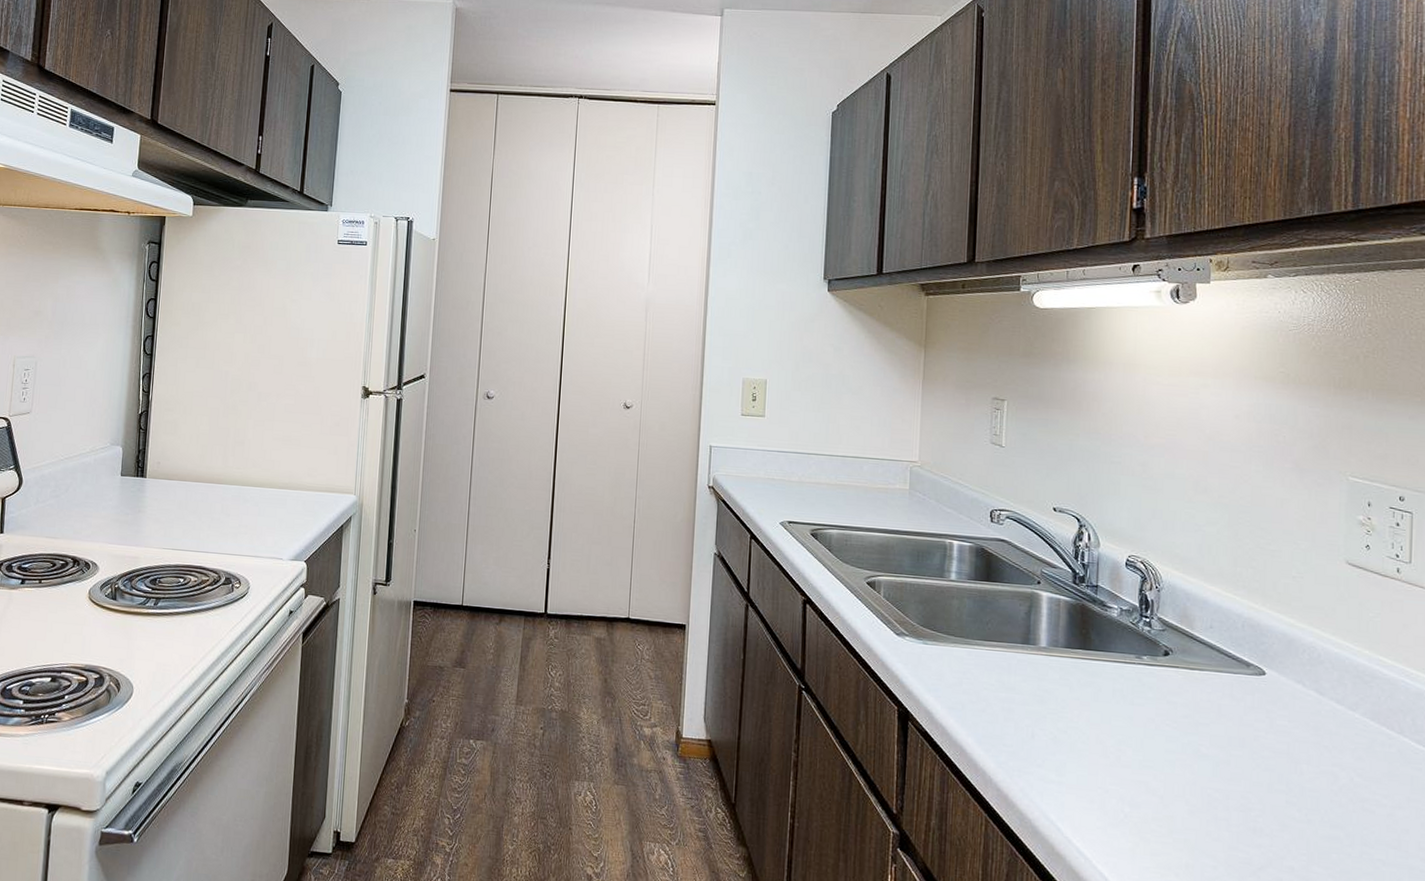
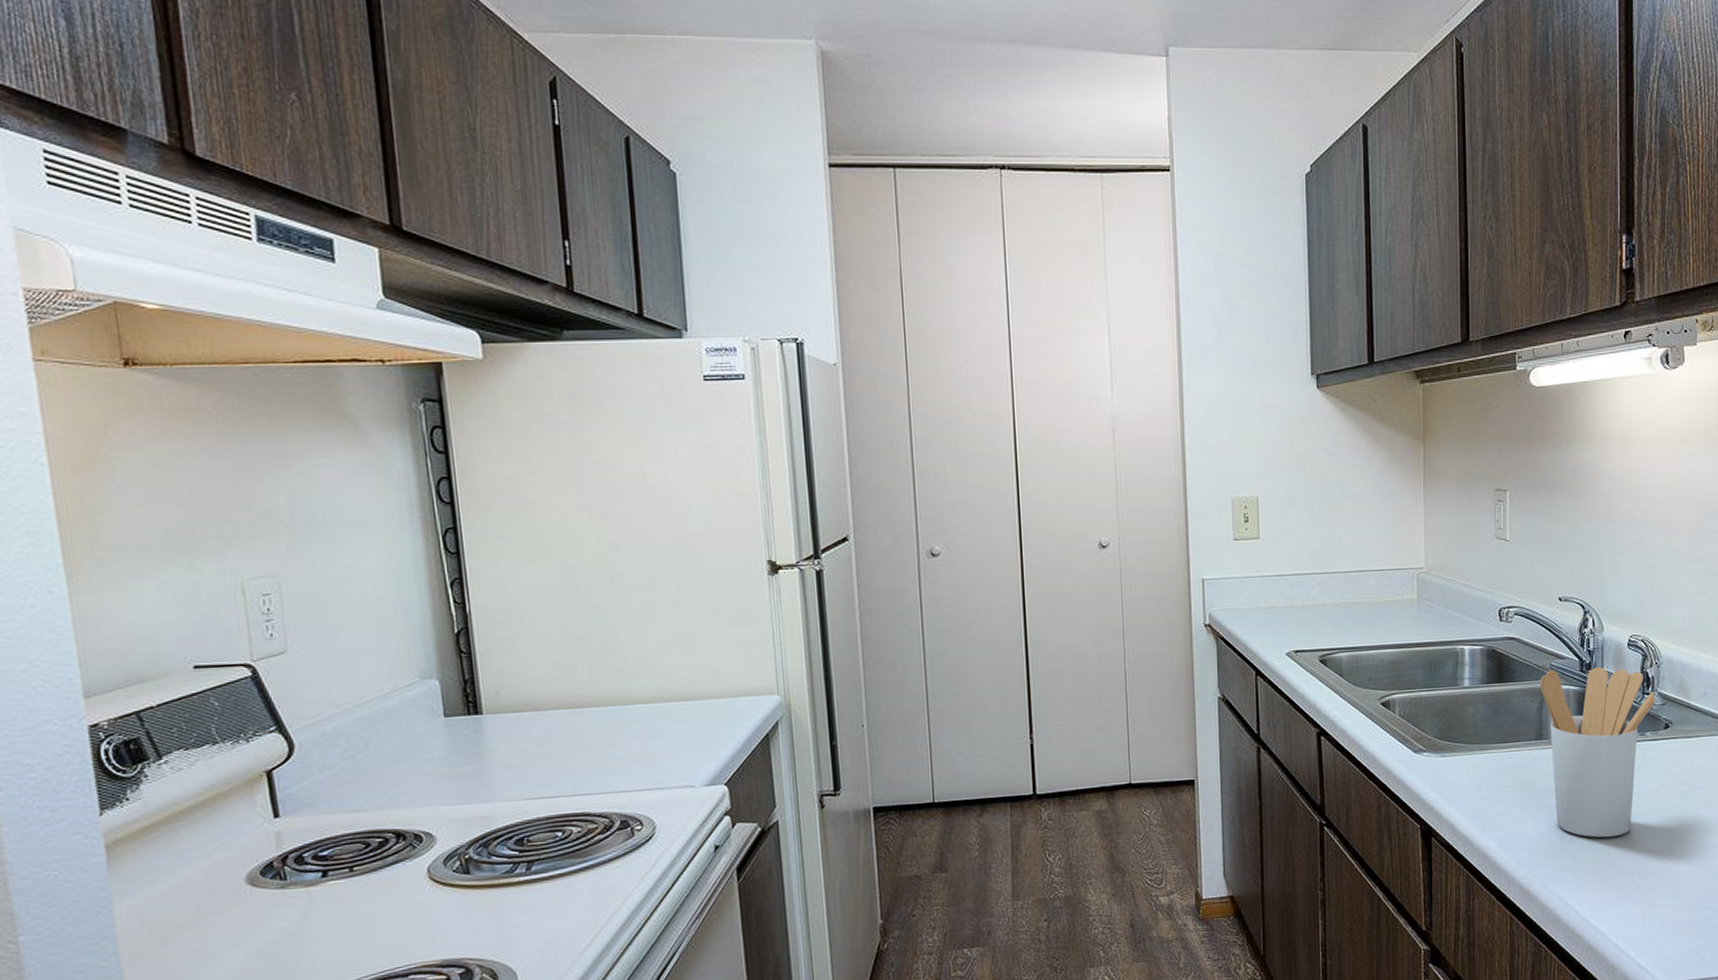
utensil holder: none [1029,577,1155,758] -> present [1540,667,1655,838]

